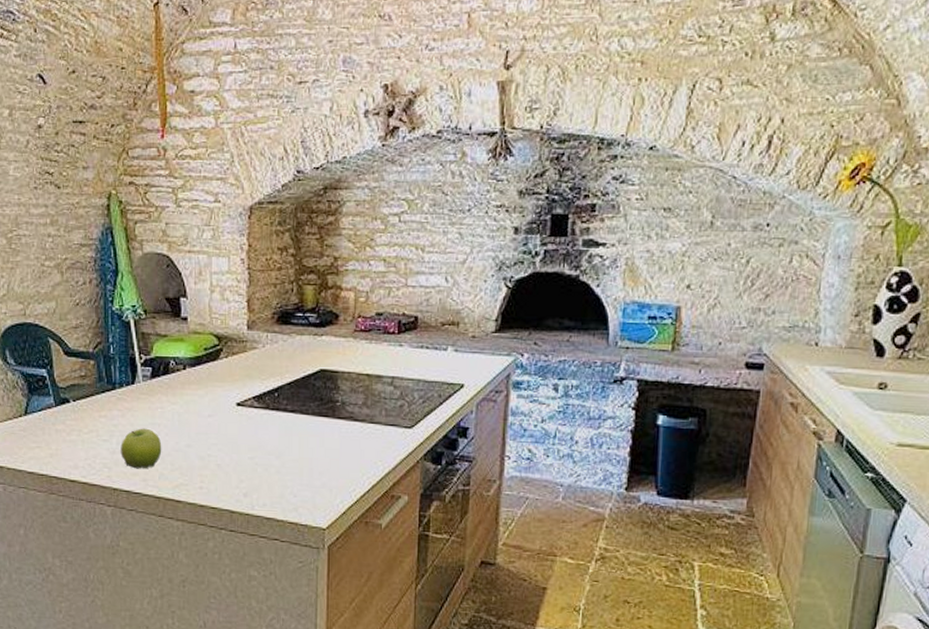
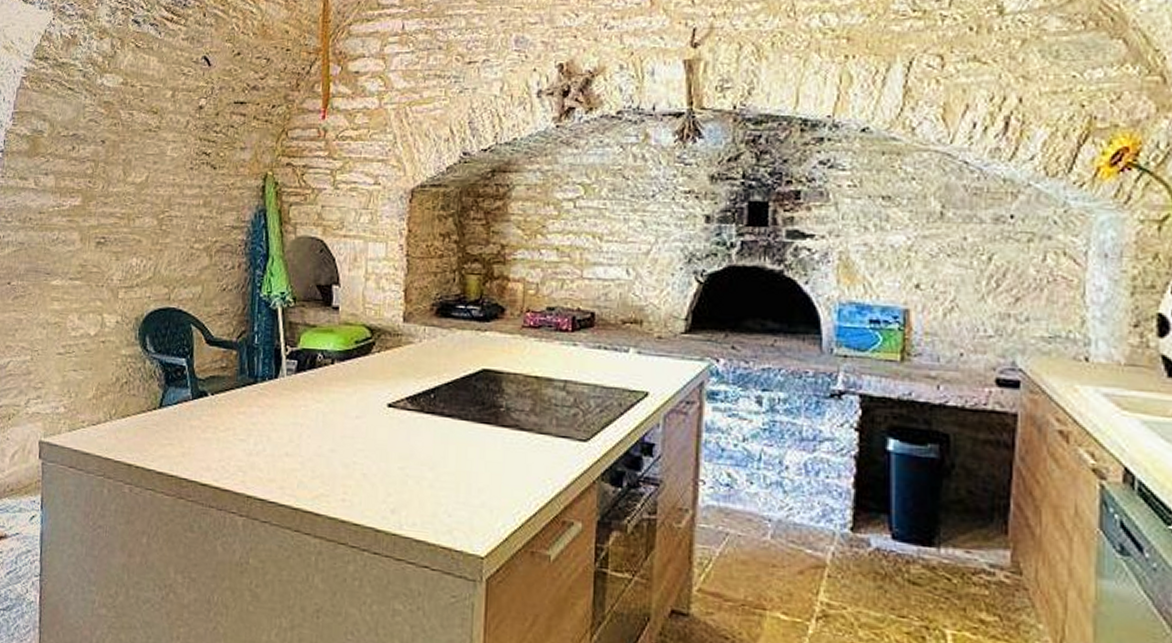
fruit: present [120,428,162,469] -> none [257,428,303,475]

